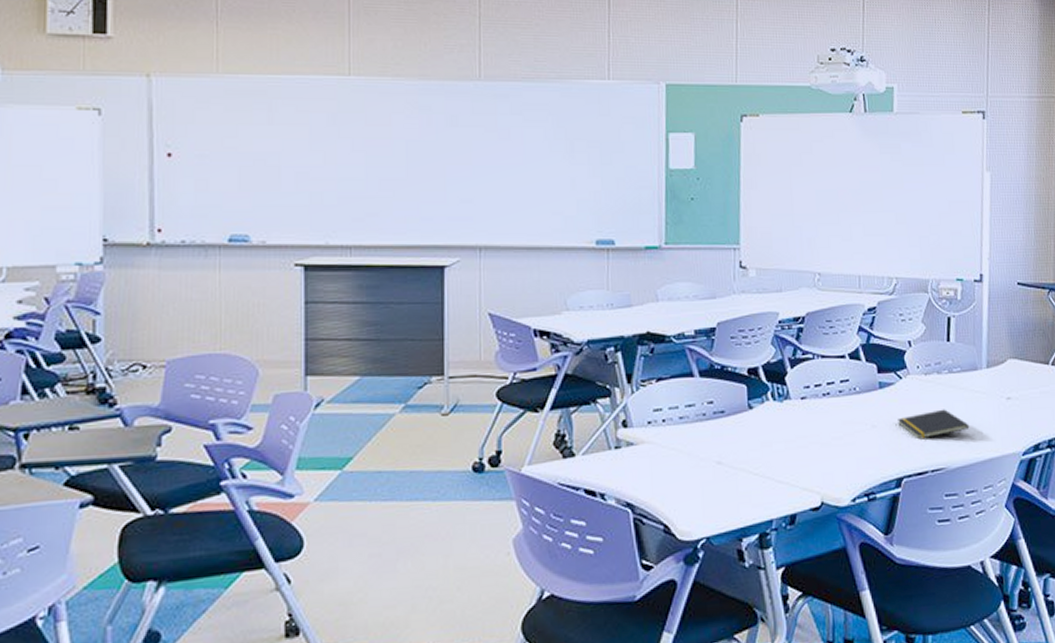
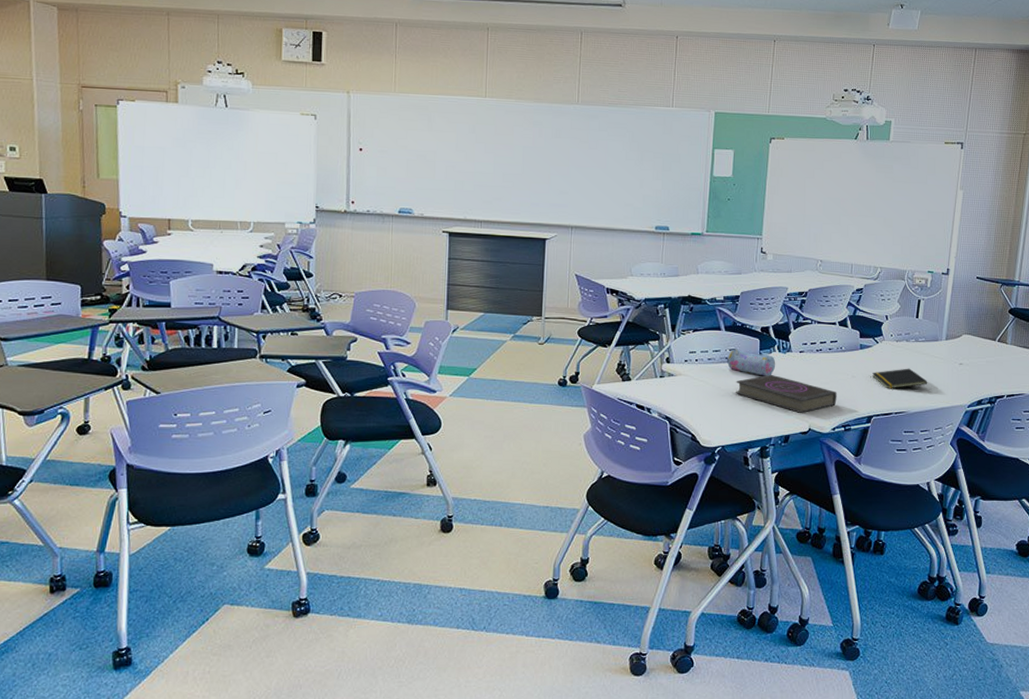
pencil case: none [704,399,771,435] -> present [726,347,776,376]
book: none [718,431,855,482] -> present [735,374,837,413]

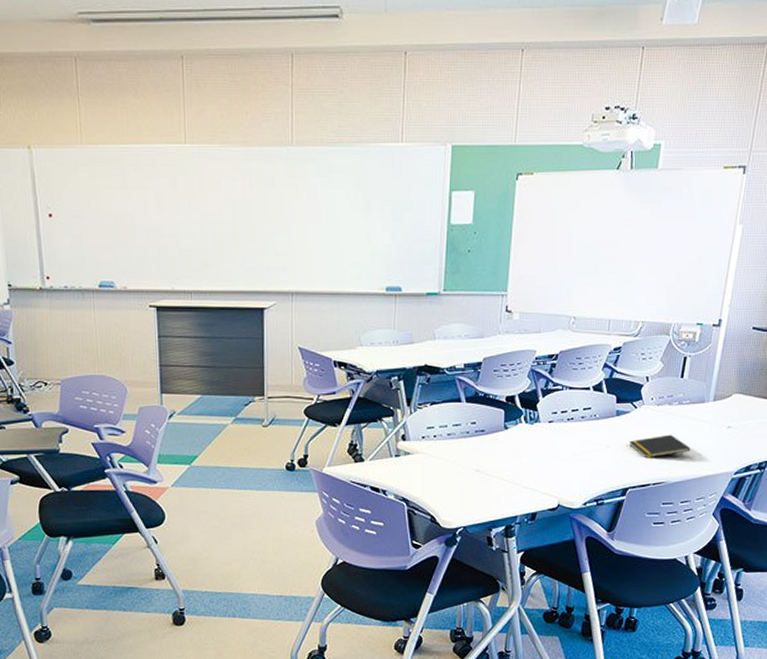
pencil case: present [726,347,776,376] -> none [467,420,522,450]
book: present [735,374,837,413] -> none [477,448,589,488]

